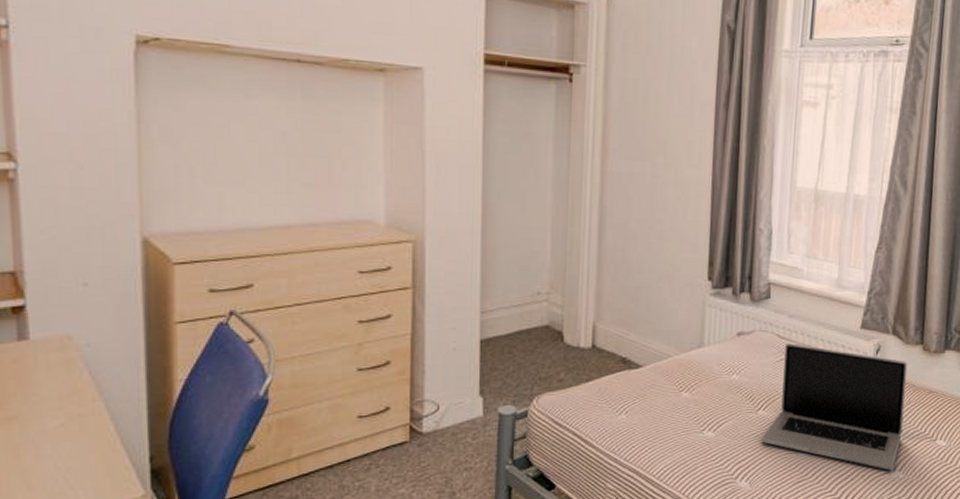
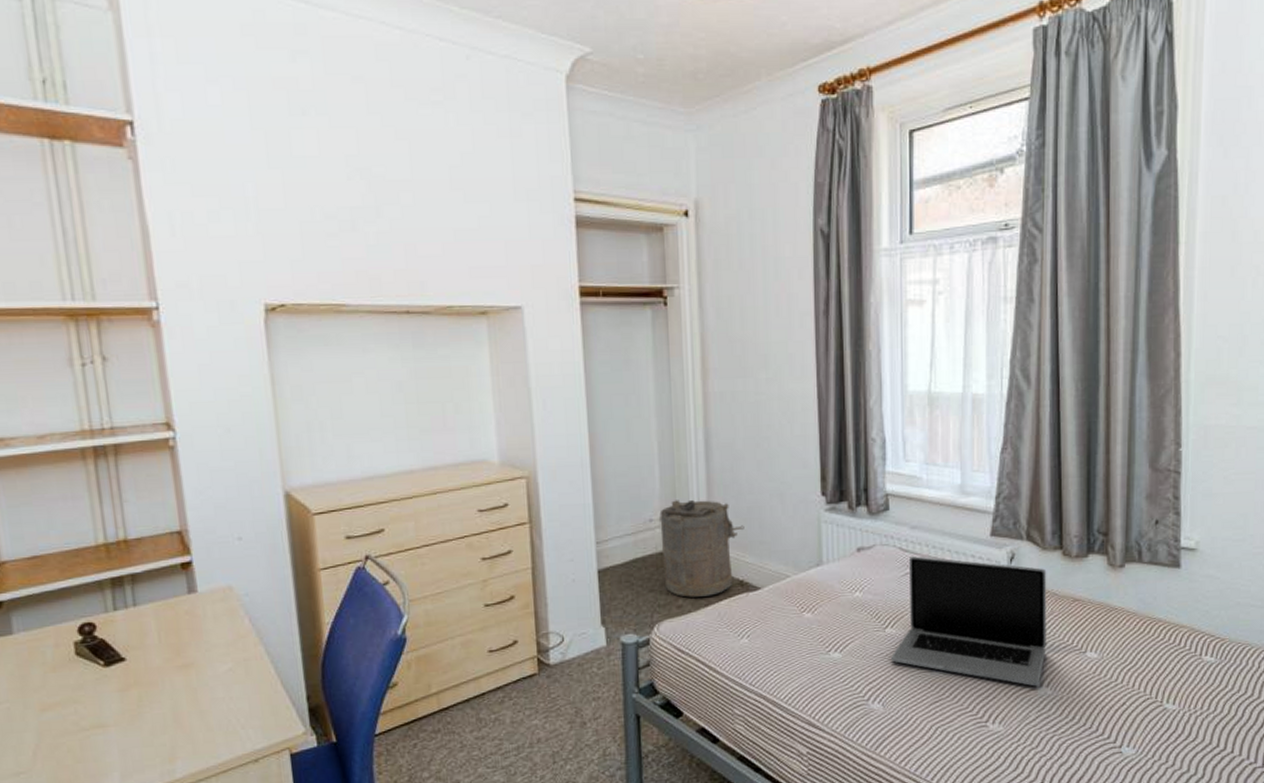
laundry hamper: none [547,275,631,372] -> present [659,499,744,597]

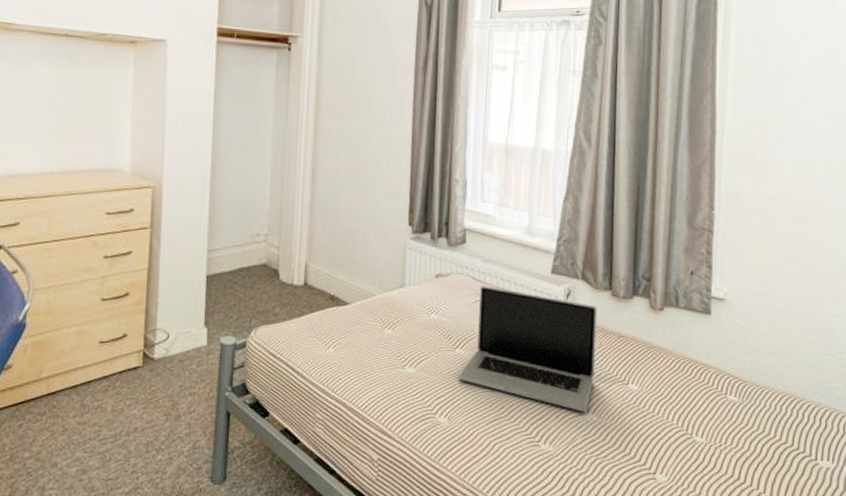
laundry hamper: present [659,499,744,597] -> none [264,218,340,307]

